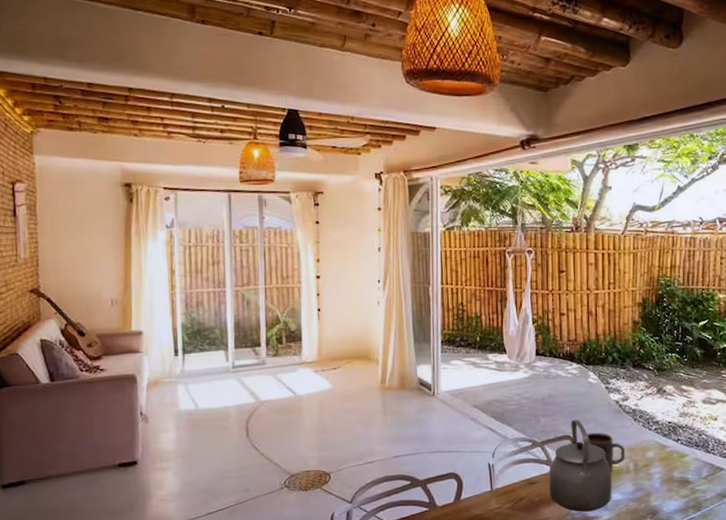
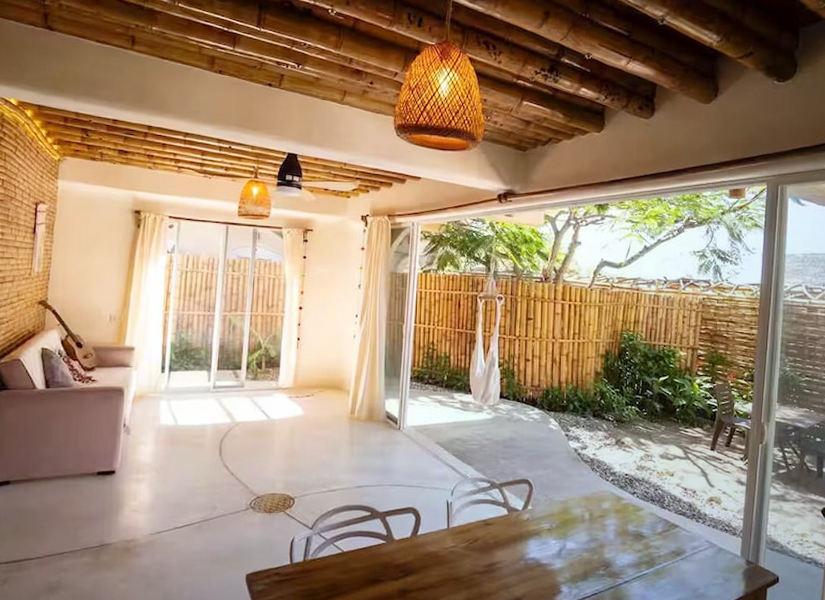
tea kettle: present [548,420,612,512] -> none [504,465,567,558]
mug: present [587,432,626,471] -> none [545,478,582,519]

